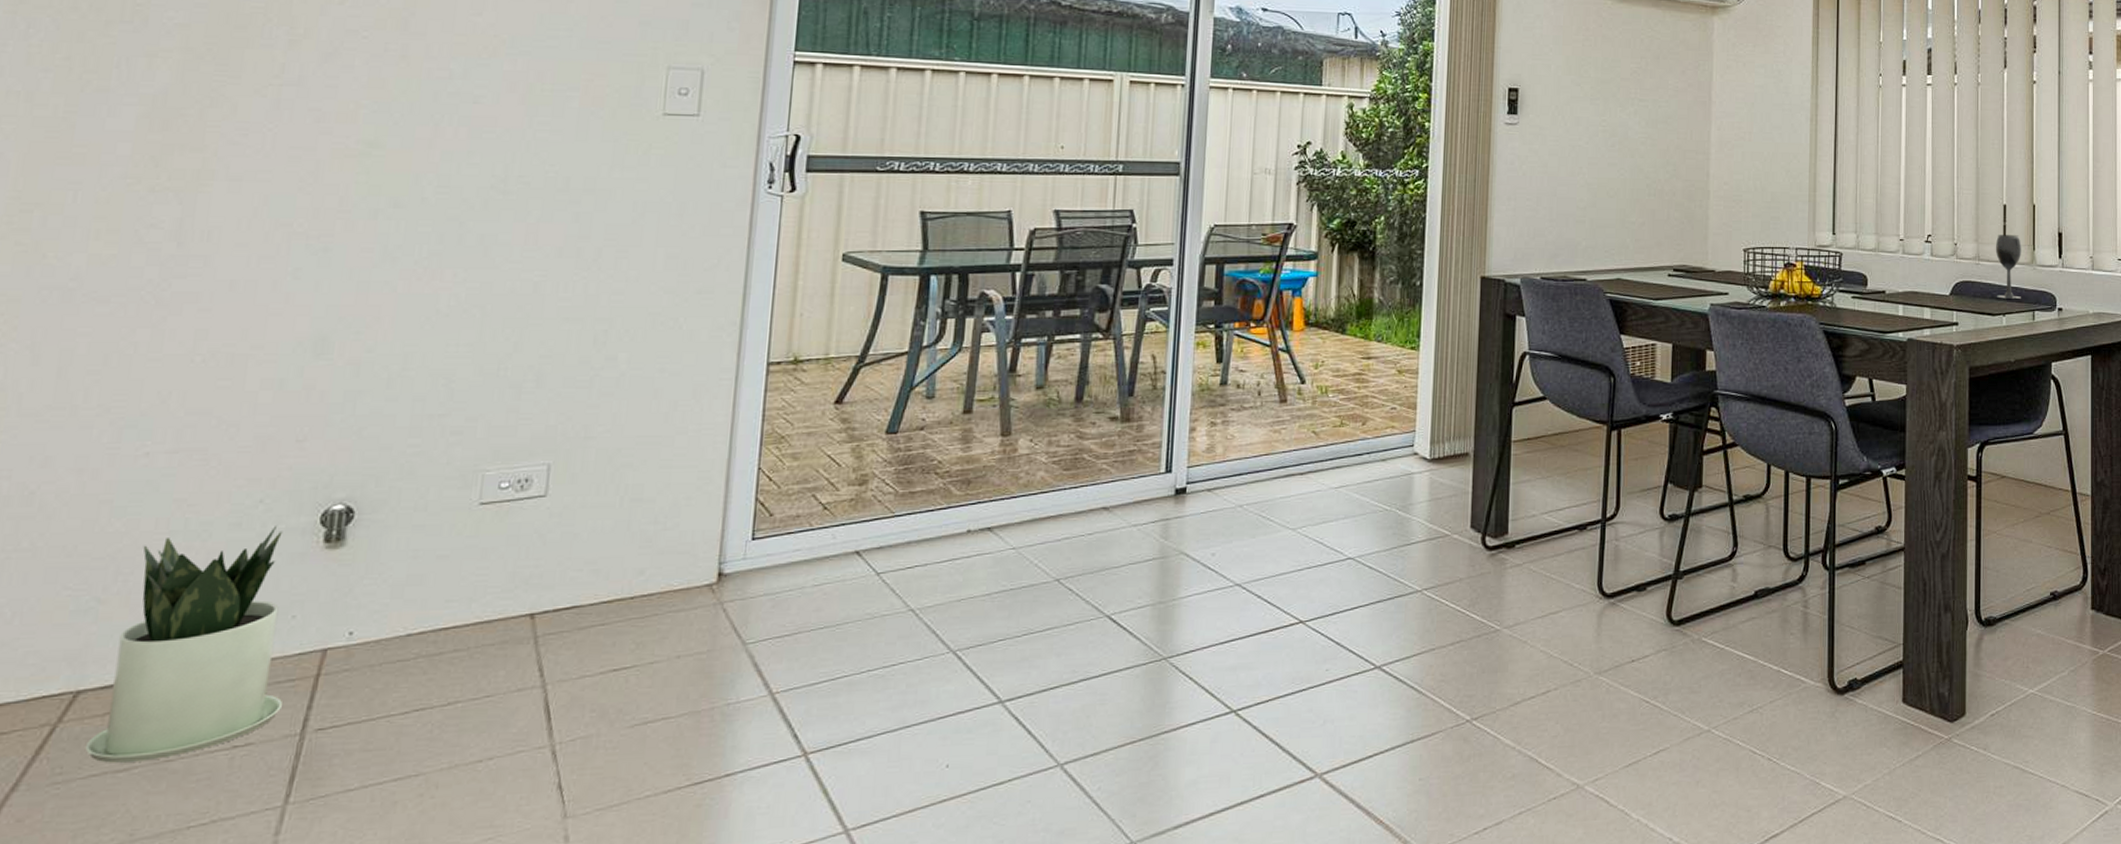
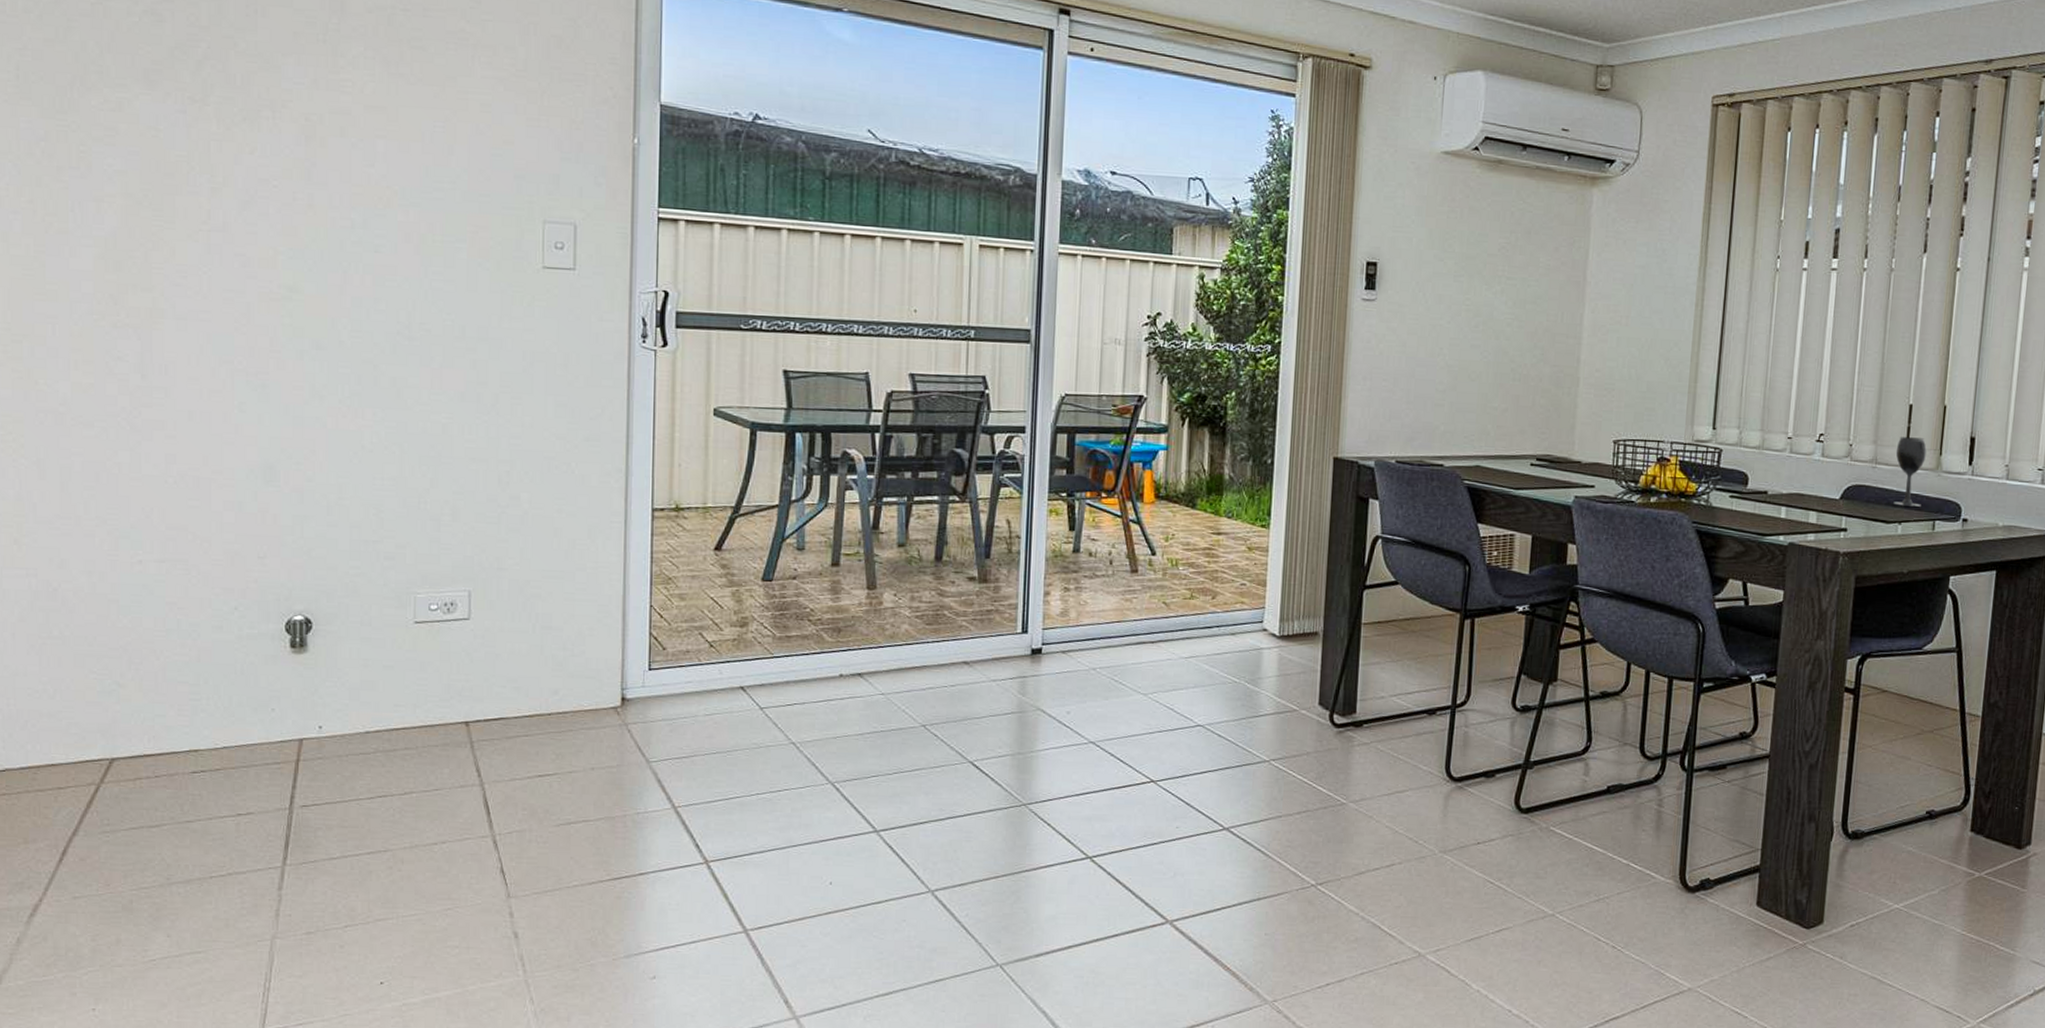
planter: present [84,526,284,763] -> none [124,631,273,820]

